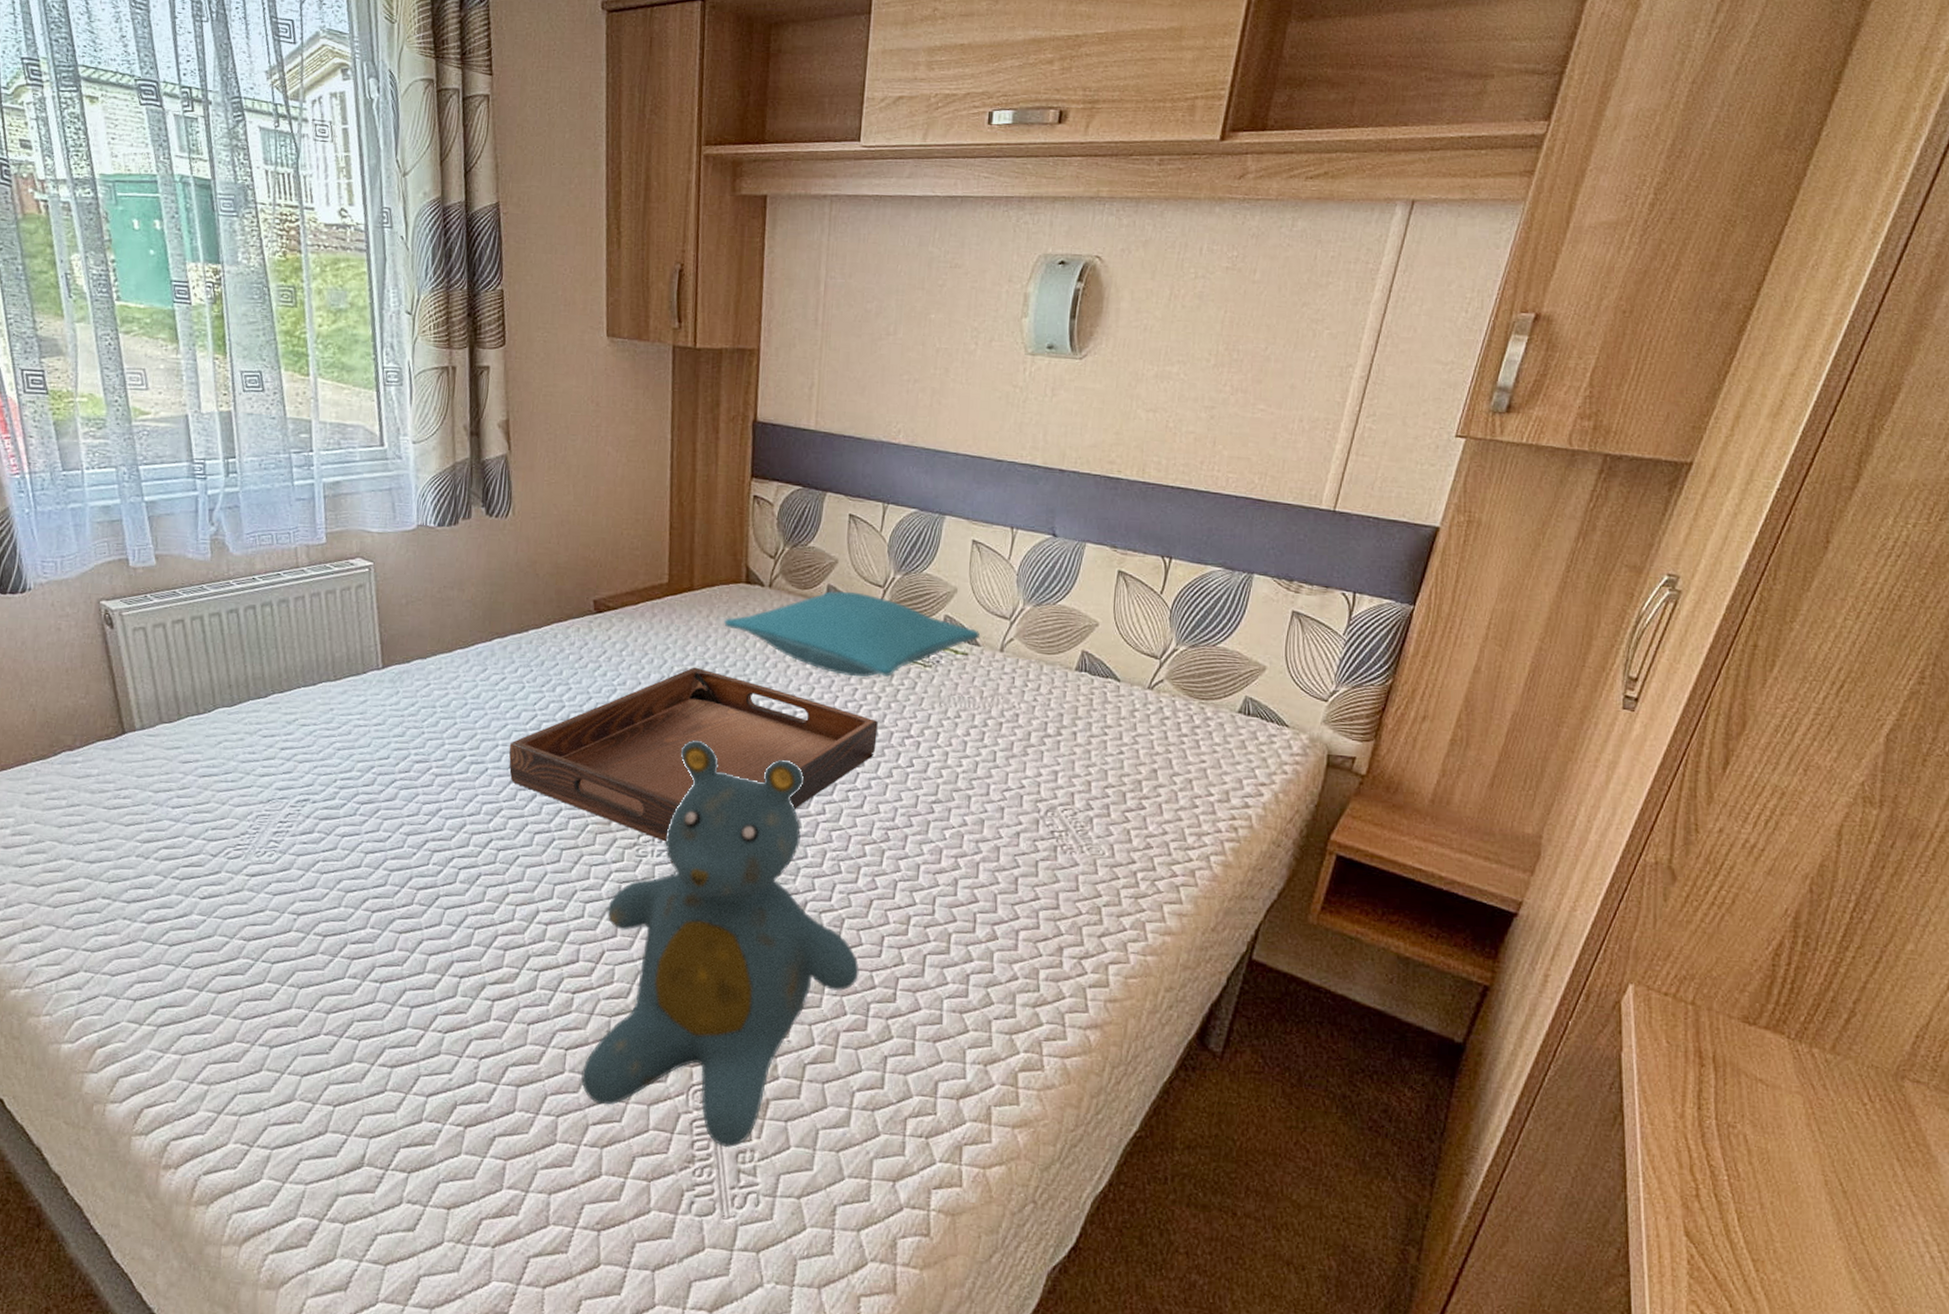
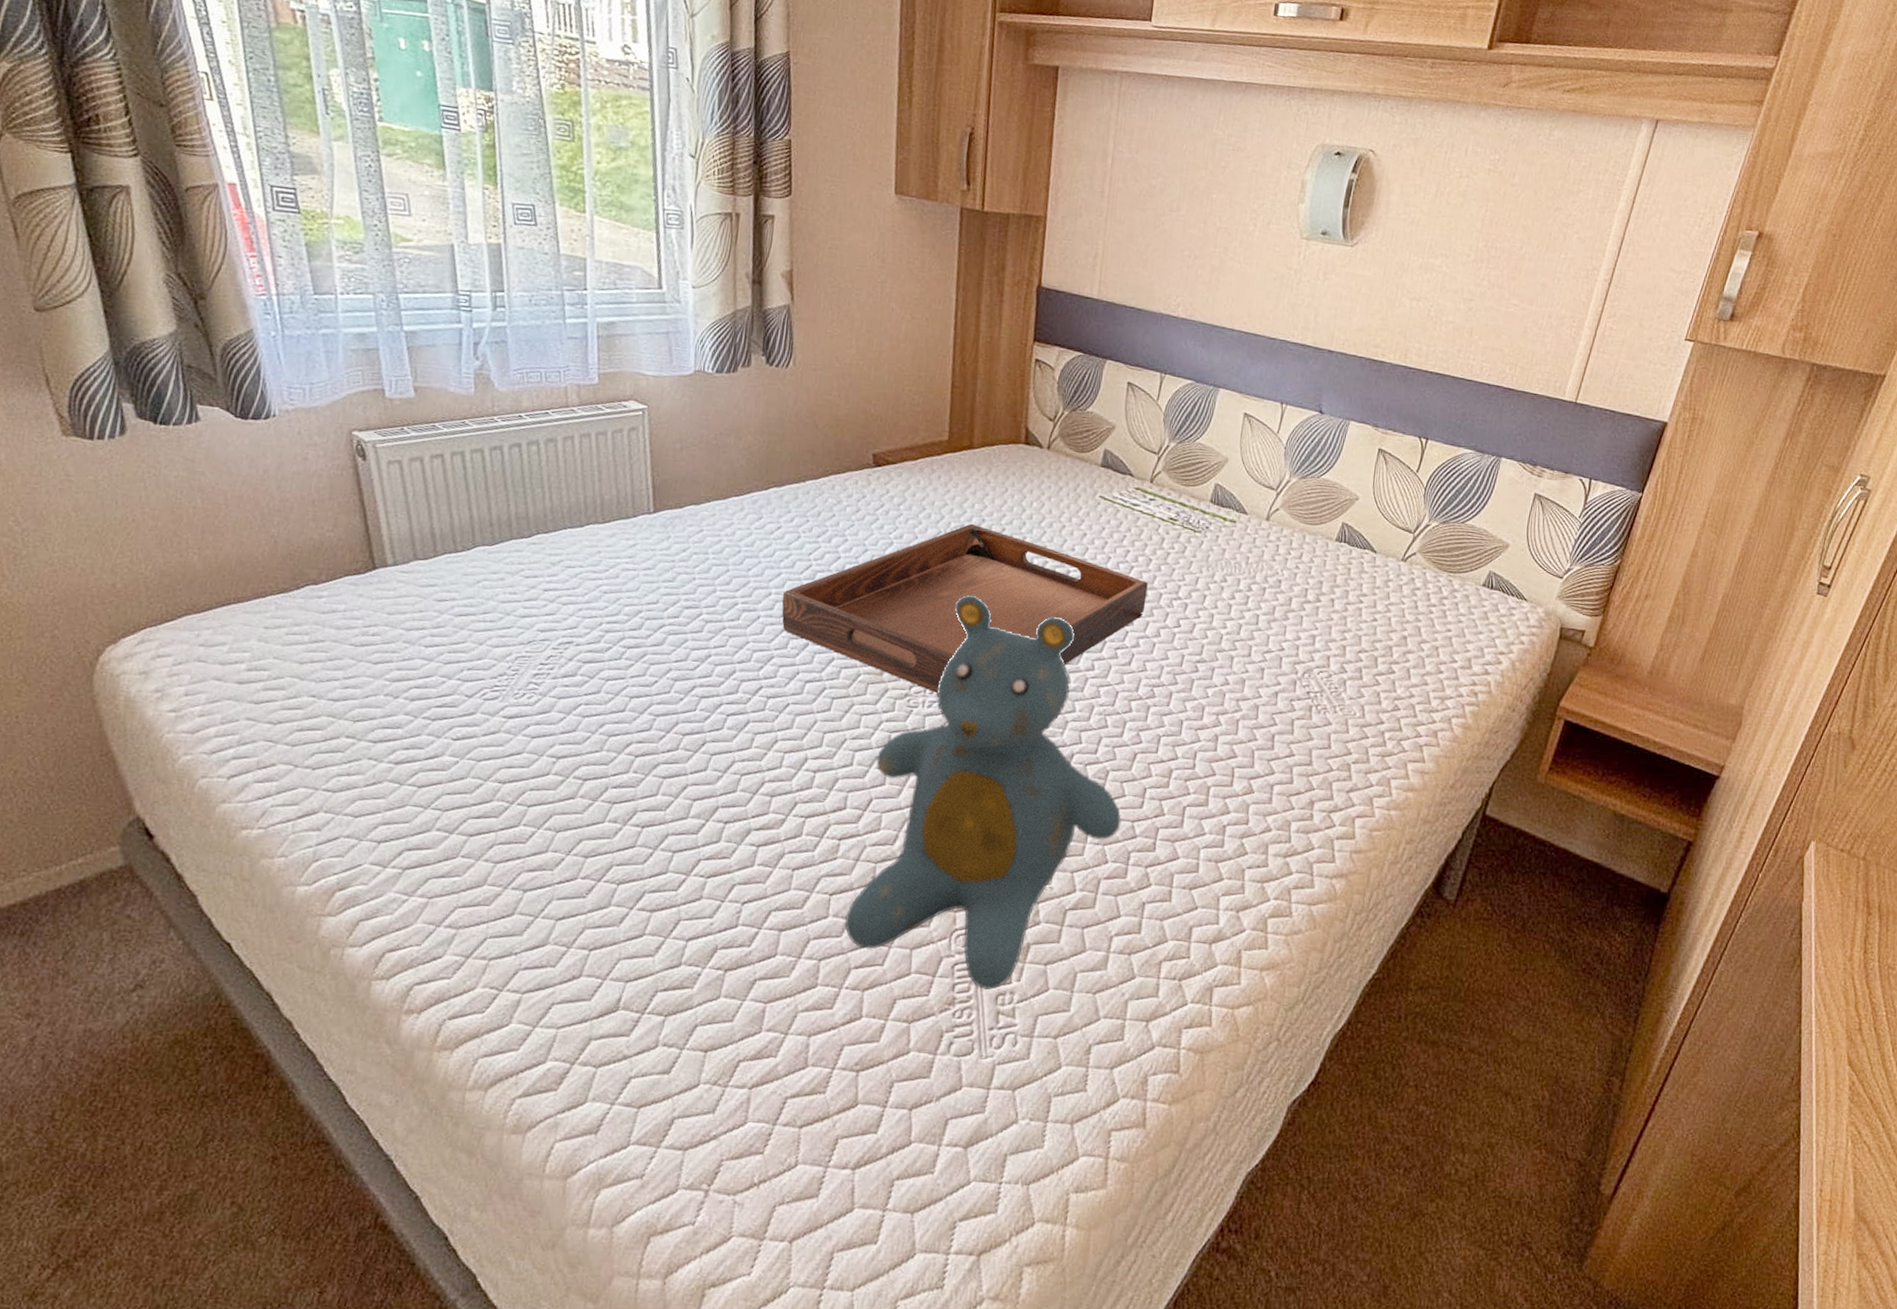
pillow: present [724,590,981,677] -> none [1002,455,1249,540]

